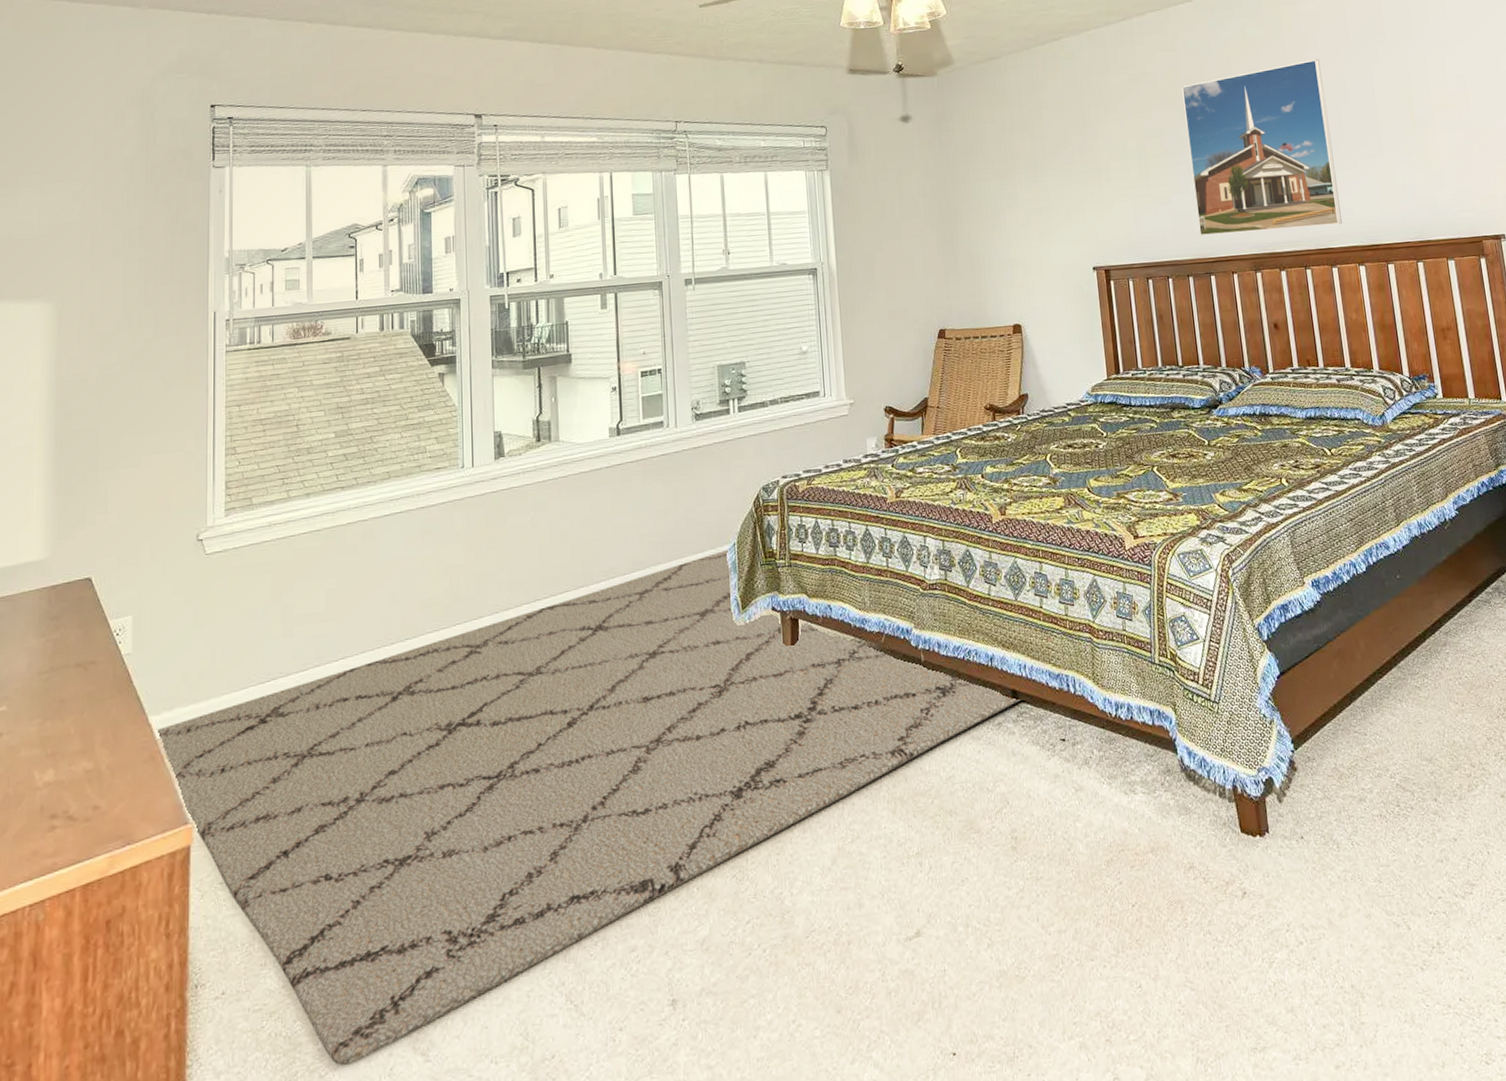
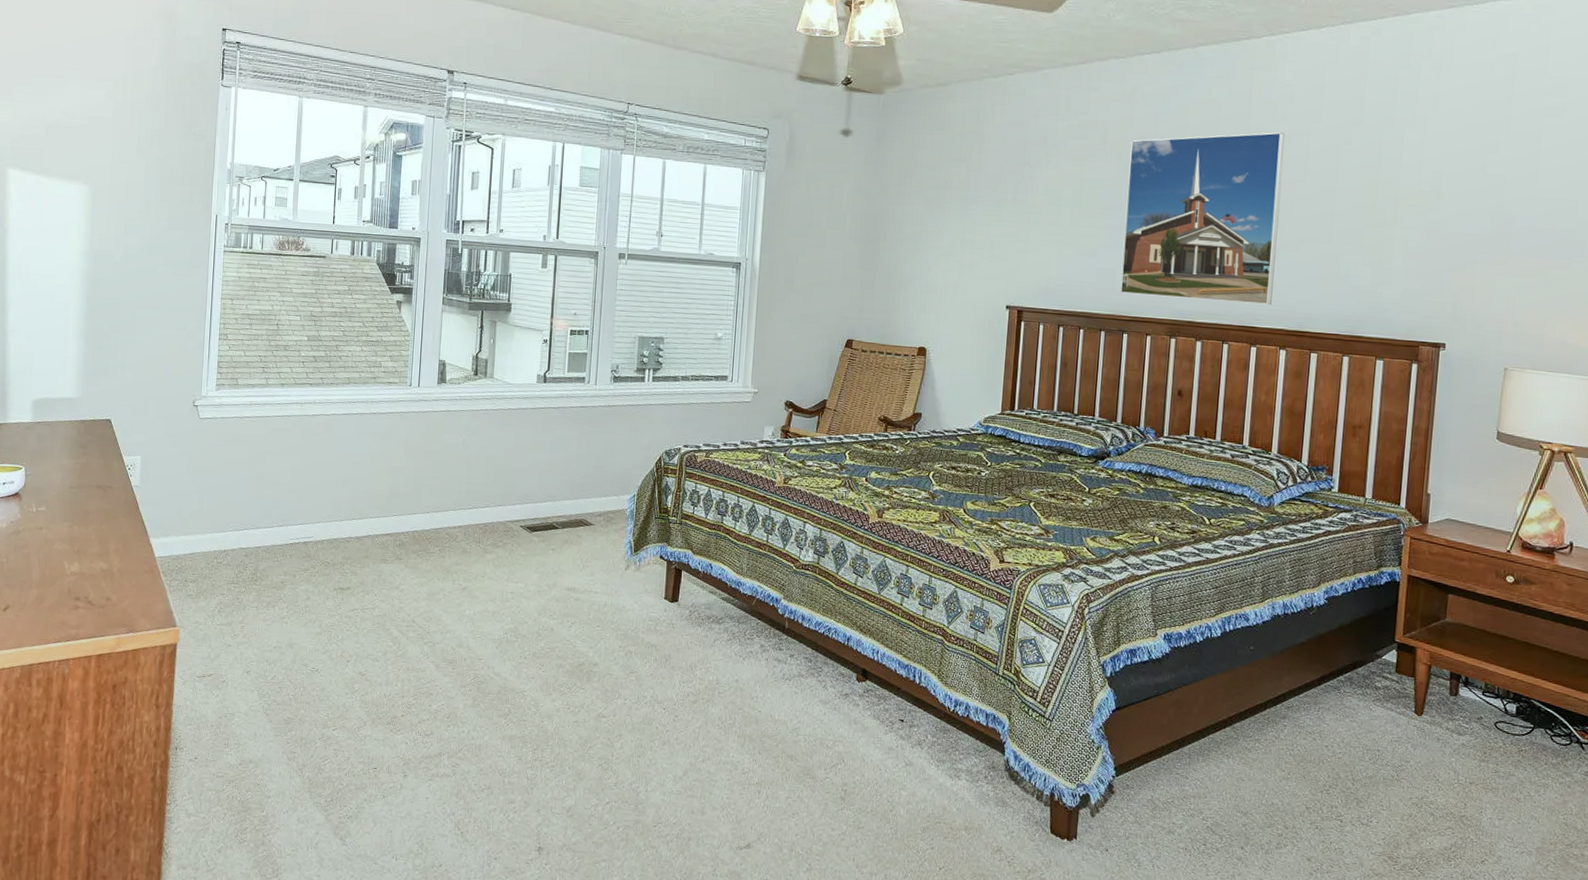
rug: present [157,549,1022,1066] -> none [156,498,871,833]

